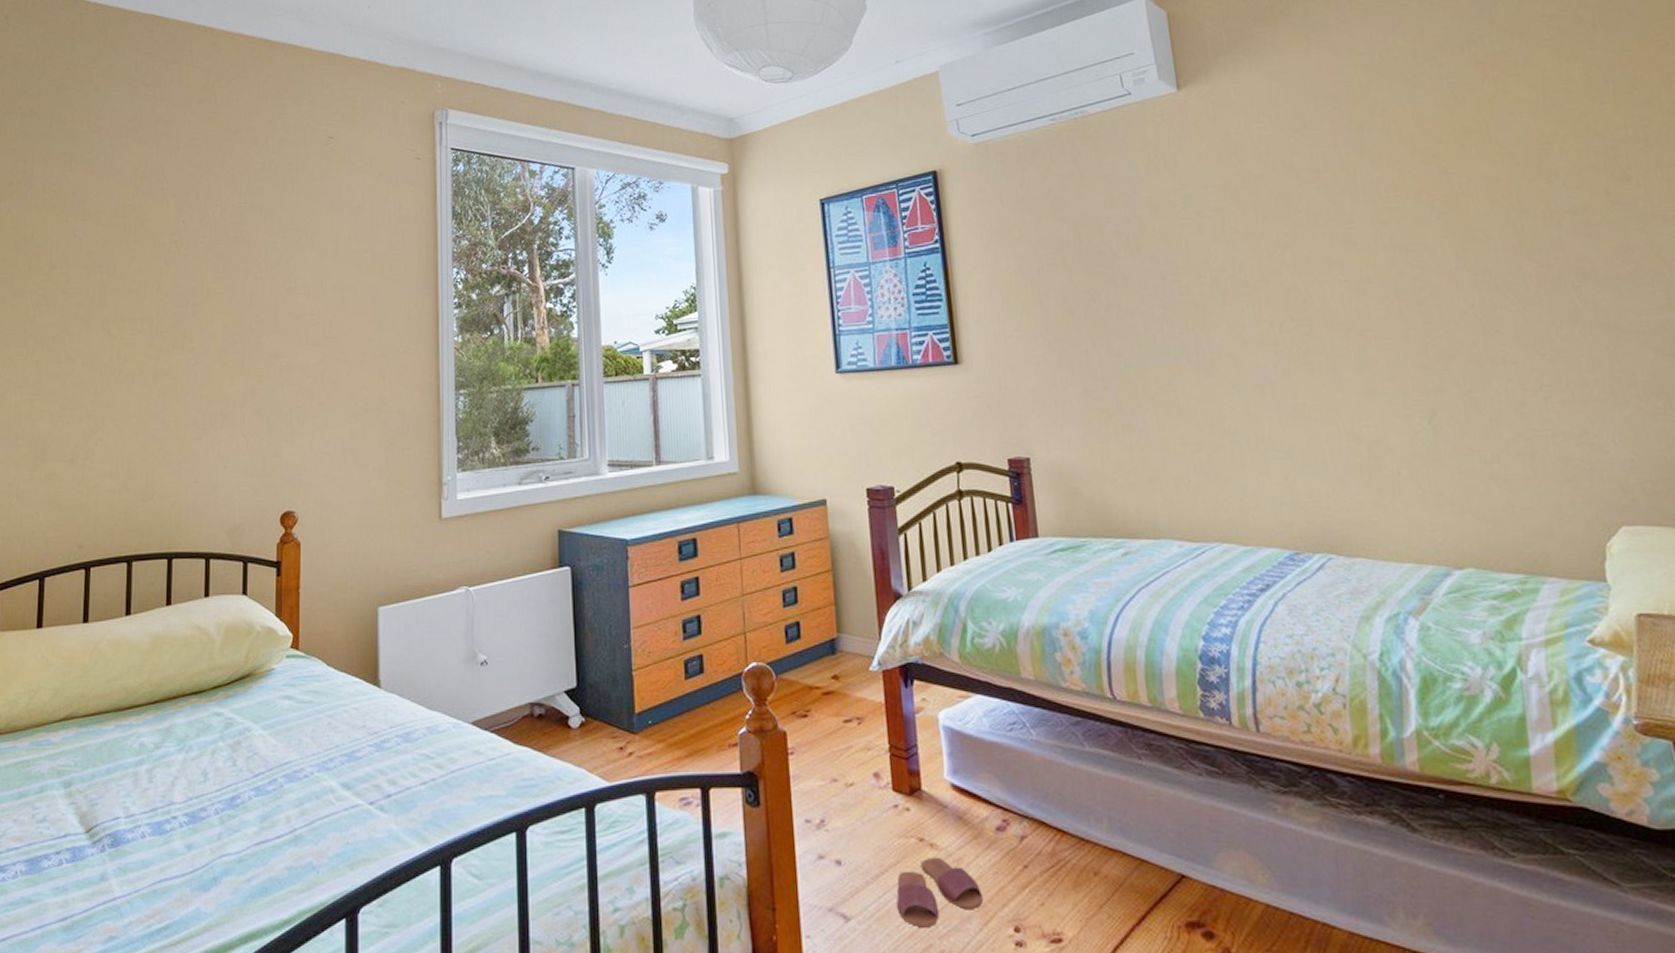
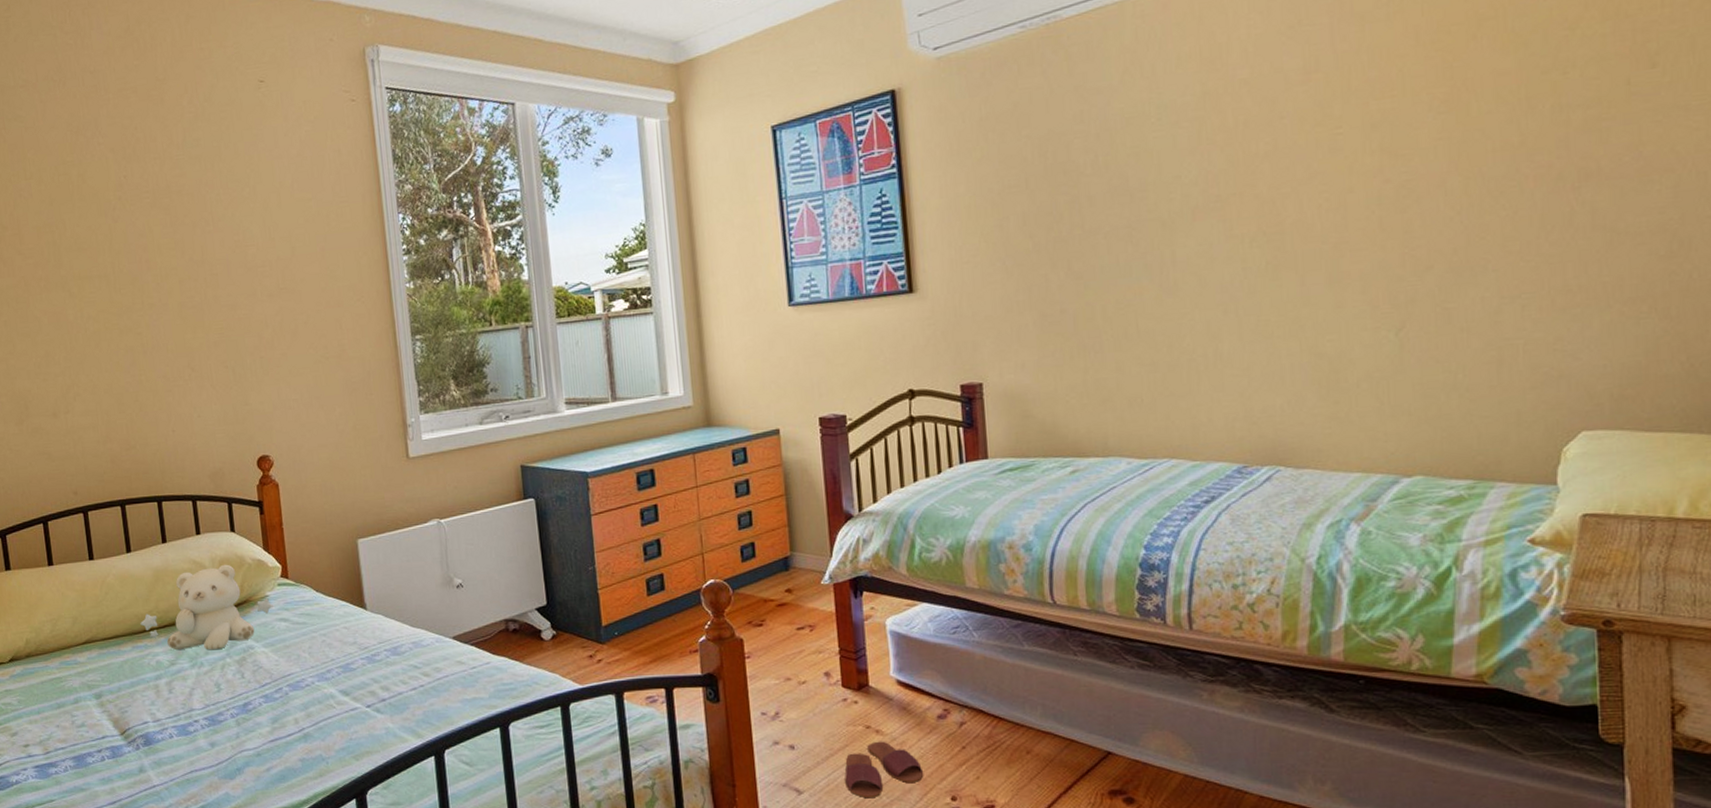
teddy bear: none [128,631,278,732] -> present [140,564,273,651]

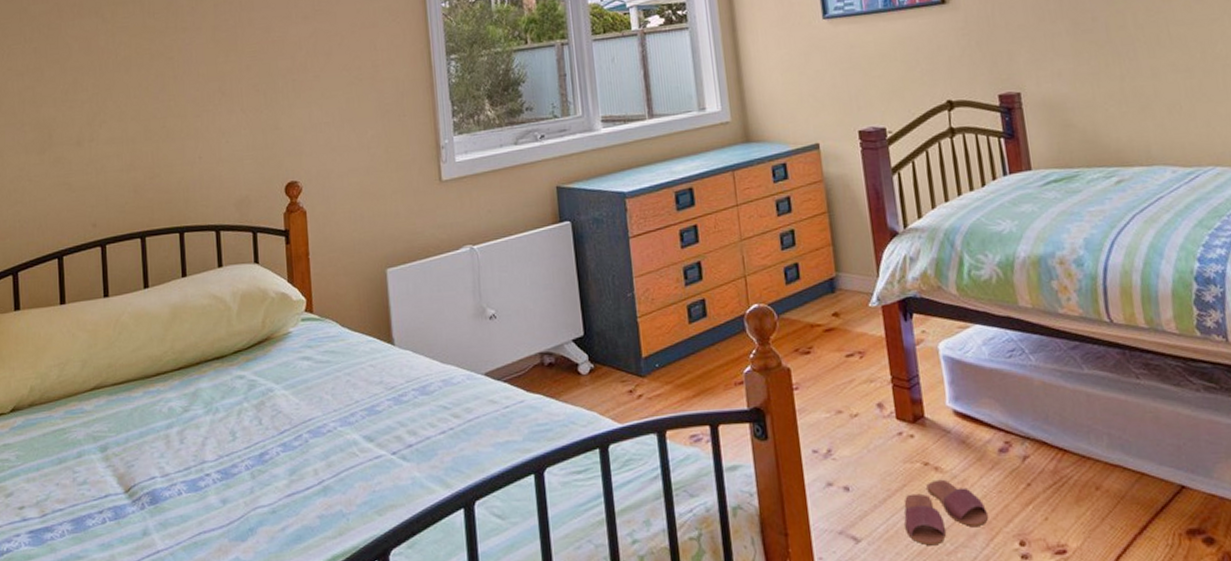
teddy bear: present [140,564,273,651] -> none [154,298,296,395]

